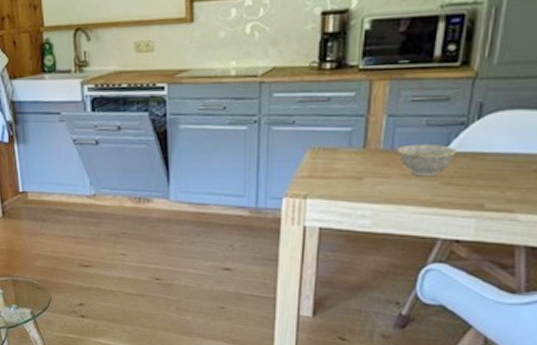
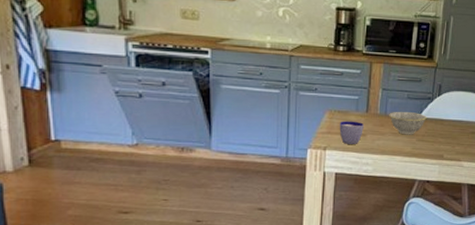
cup: none [325,160,359,191] -> present [339,121,364,144]

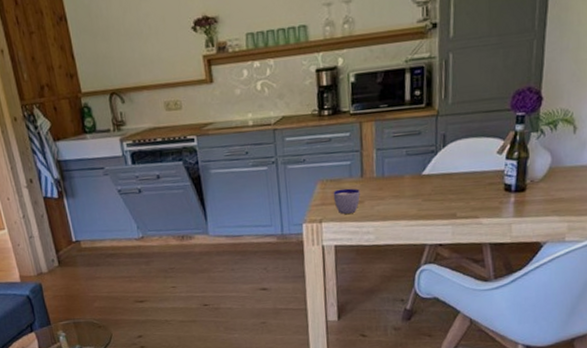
bowl: present [389,111,427,135] -> none [387,170,432,197]

